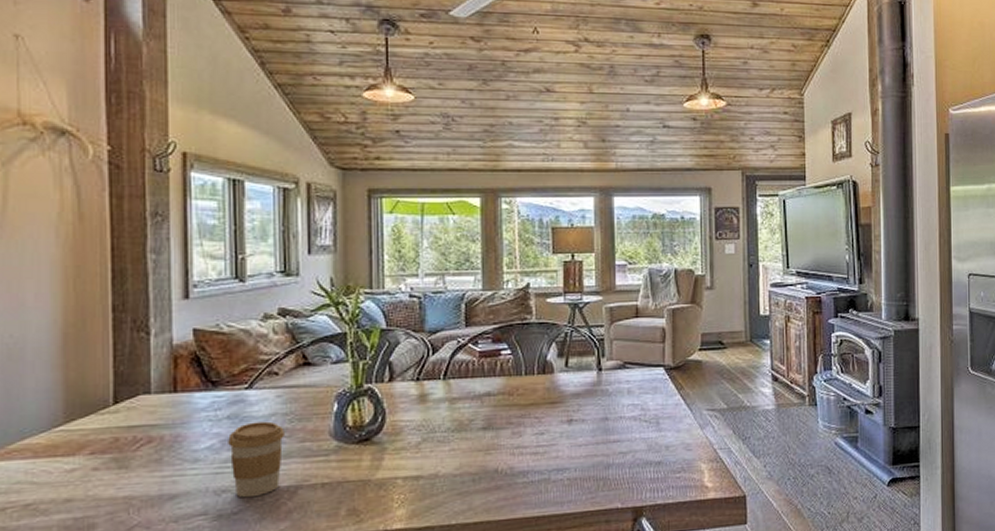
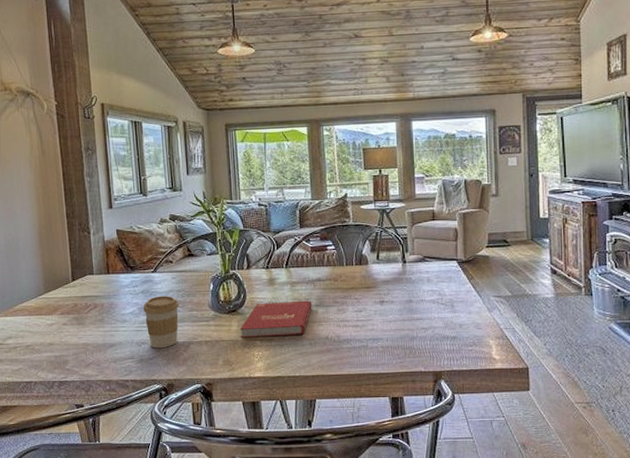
book: none [375,422,478,476] -> present [240,300,312,337]

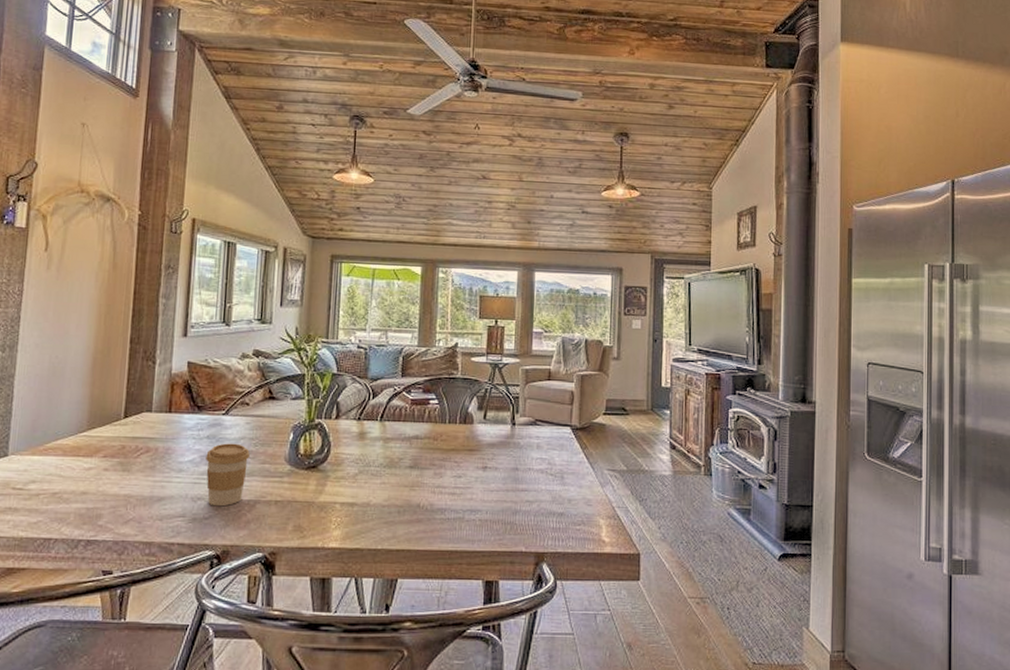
book: present [240,300,312,337] -> none [318,459,406,500]

